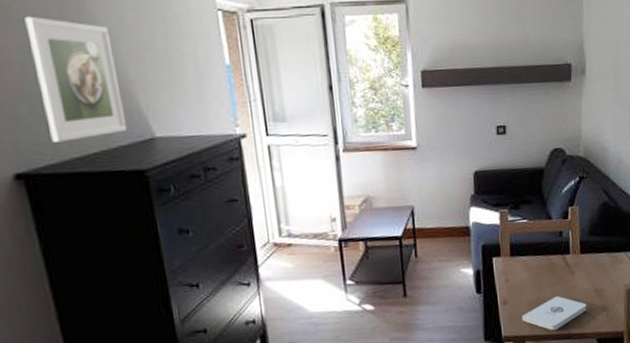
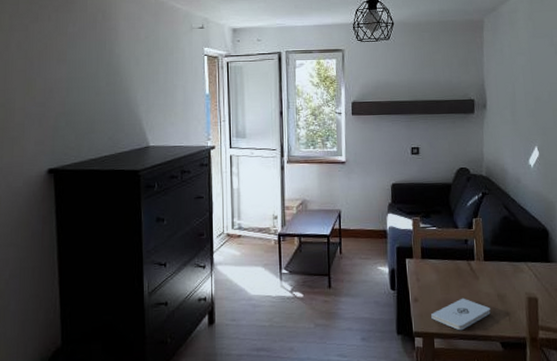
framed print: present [24,16,128,142] -> none [74,58,131,147]

